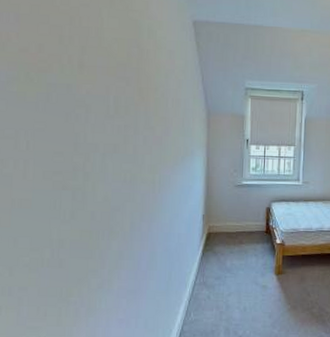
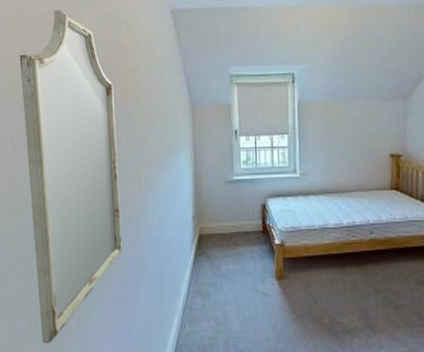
home mirror: none [37,9,134,329] -> present [20,10,122,343]

